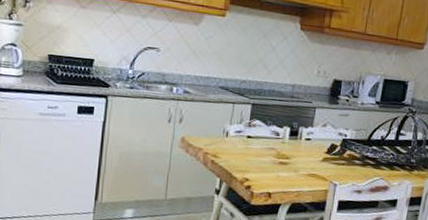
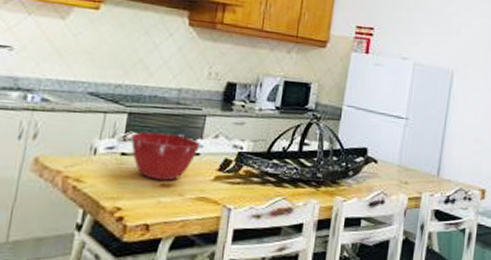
mixing bowl: none [254,119,312,160] -> present [131,132,202,181]

